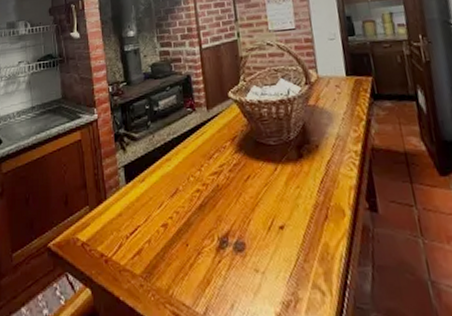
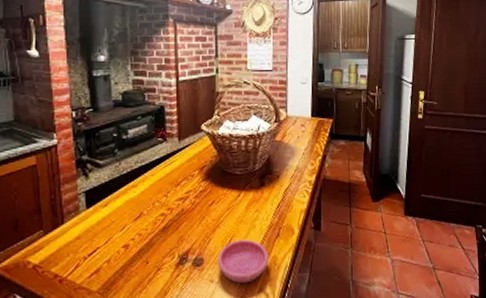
saucer: none [260,221,320,276] -> present [217,239,269,284]

